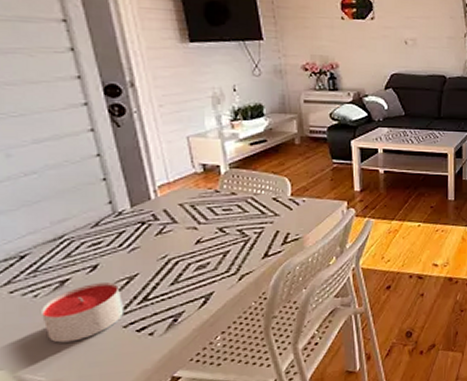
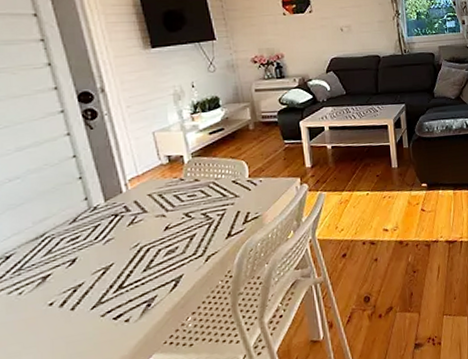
candle: present [42,282,125,343] -> none [26,274,102,337]

